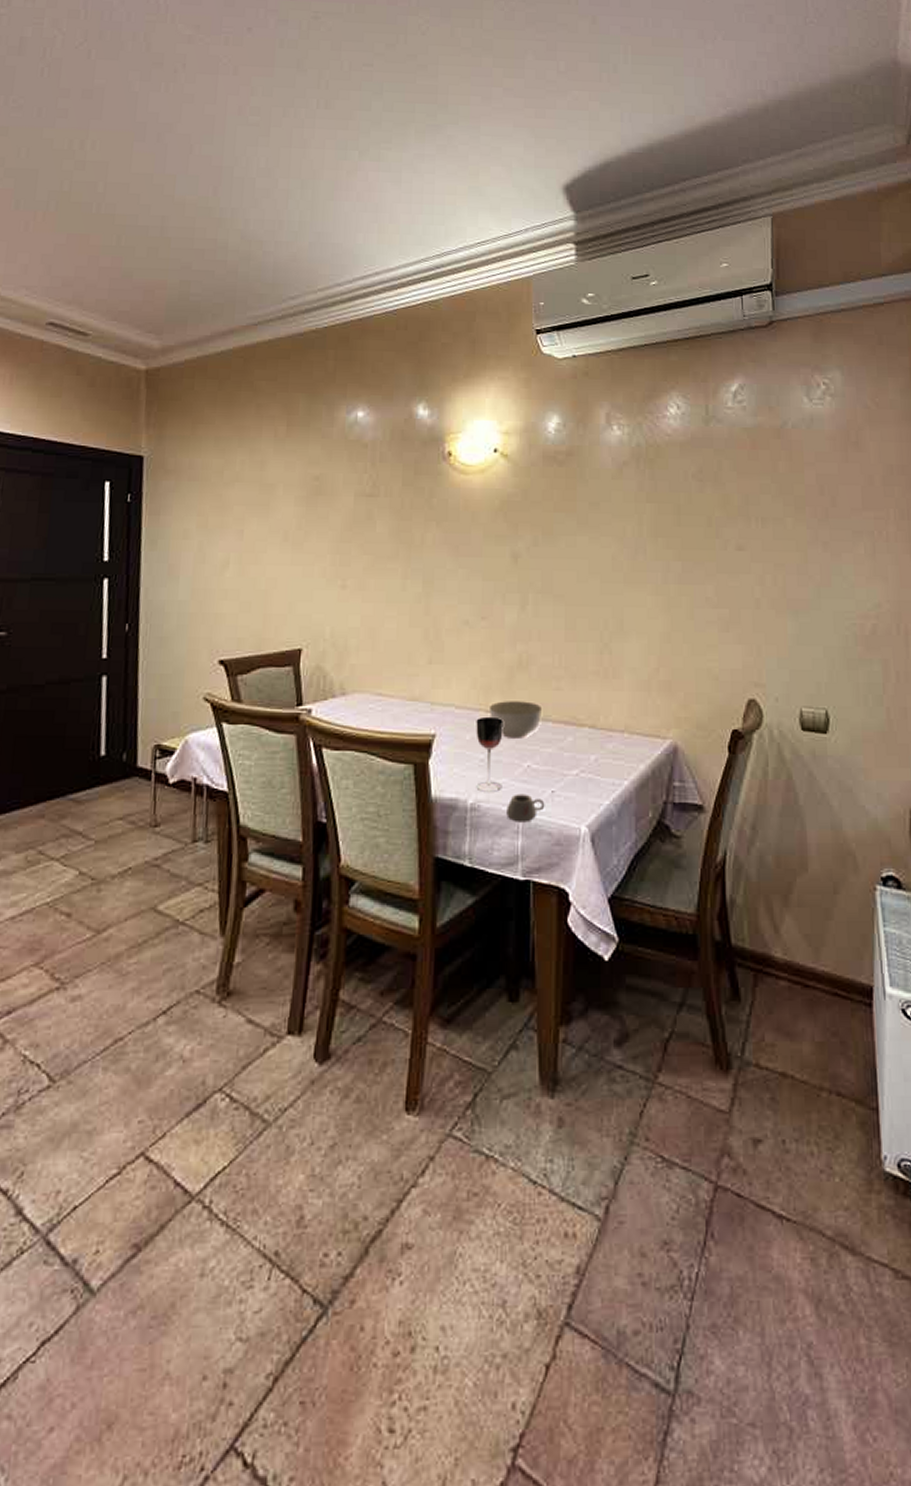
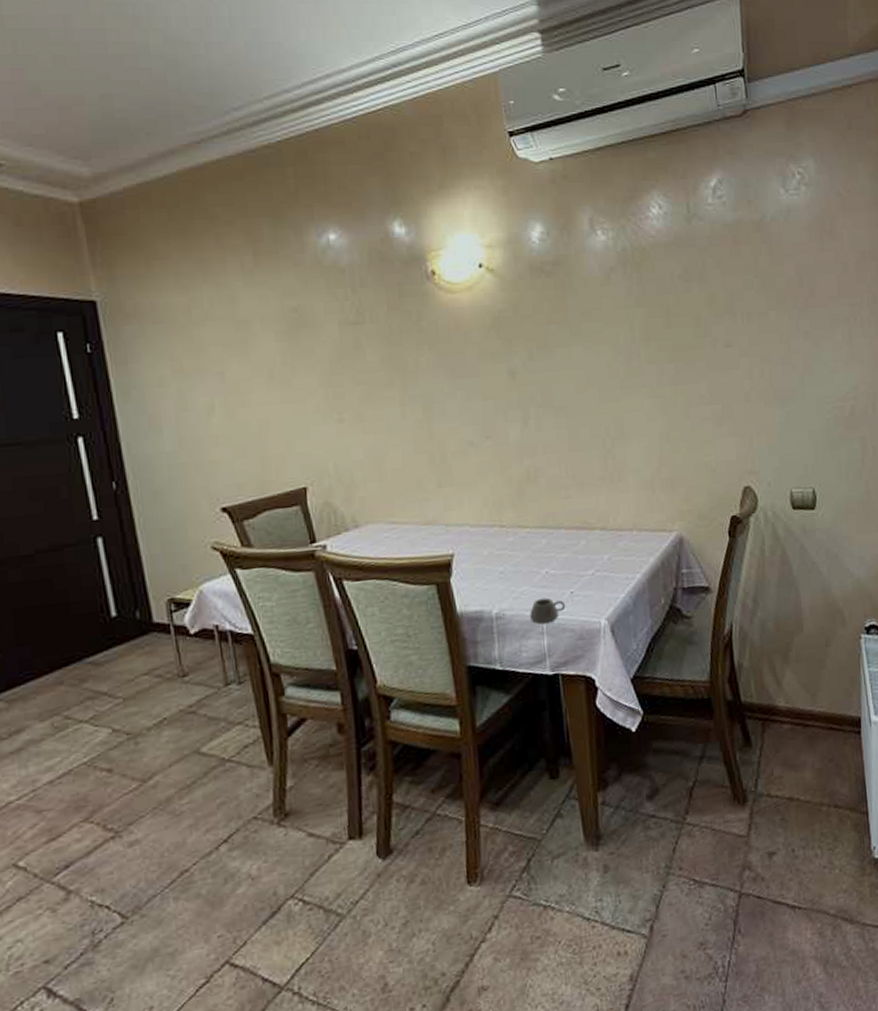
wineglass: present [476,716,503,792] -> none [492,530,524,602]
bowl: present [488,701,543,738] -> none [502,512,555,549]

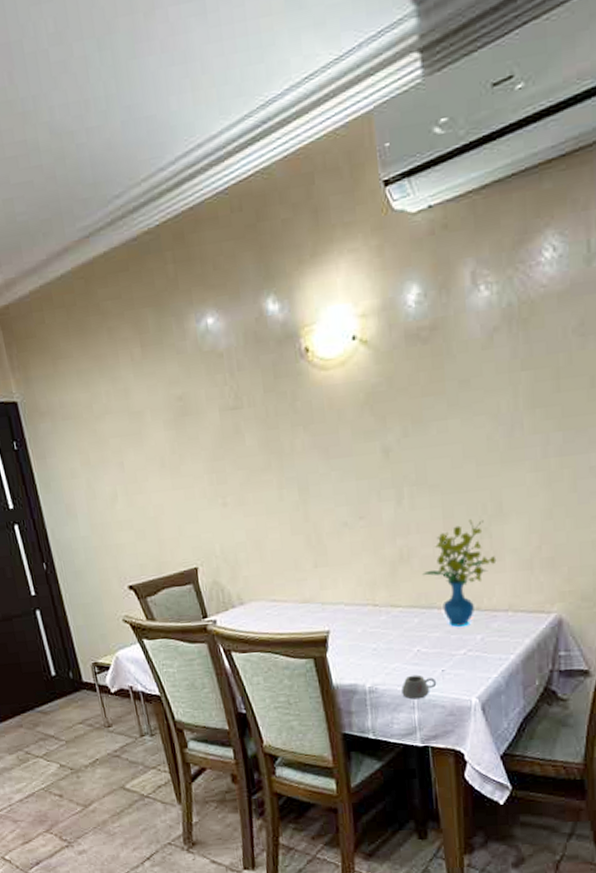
bouquet: none [550,441,620,547] -> present [423,520,497,627]

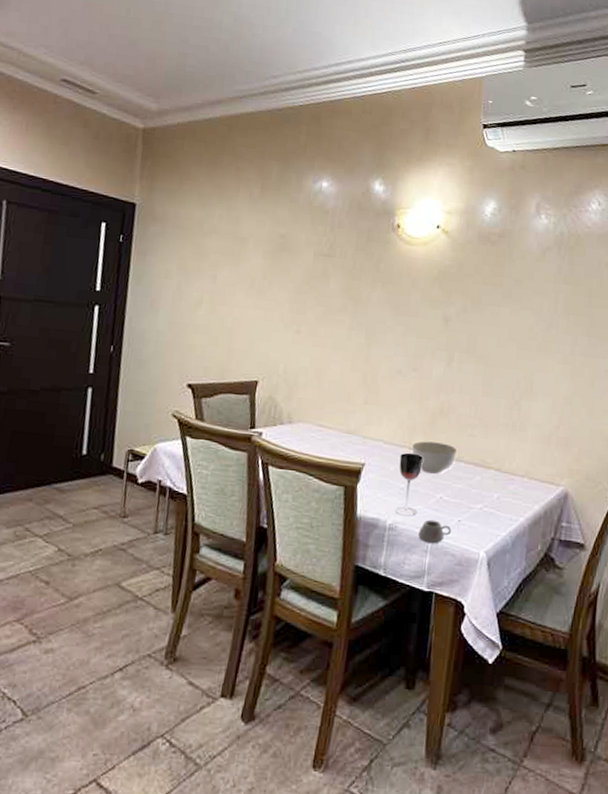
wineglass: none [365,609,396,677] -> present [395,452,423,516]
bowl: none [375,592,428,628] -> present [411,441,458,474]
bouquet: present [423,520,497,627] -> none [457,391,521,483]

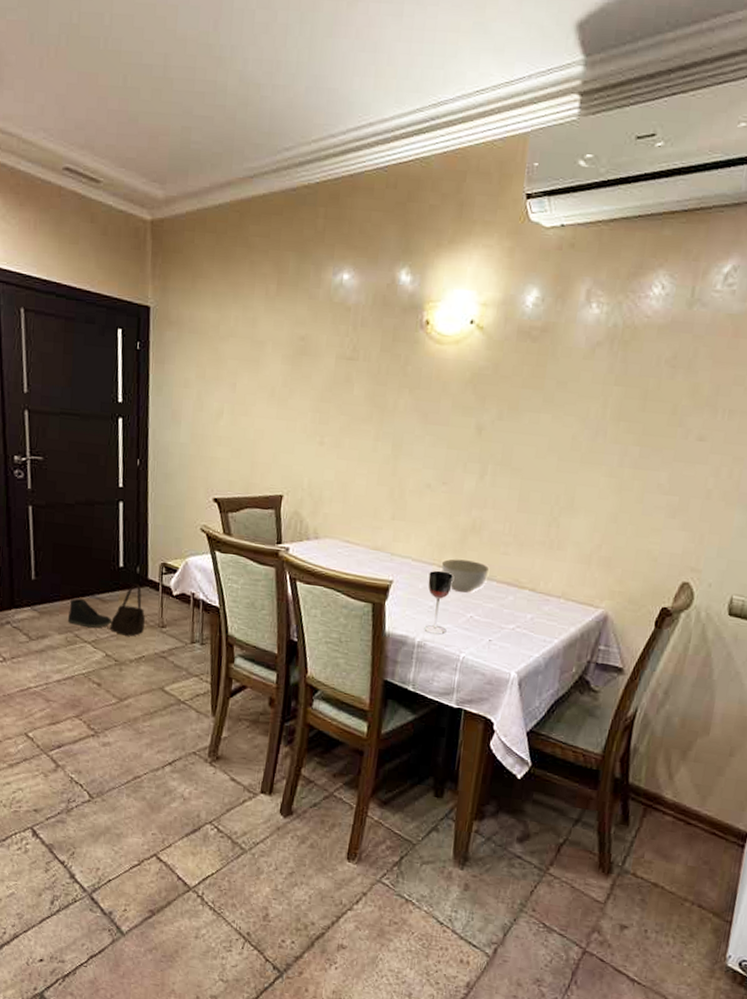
sneaker: none [18,488,69,520] -> present [67,598,112,628]
handbag: none [65,472,107,528] -> present [109,584,146,636]
cup: present [418,519,452,544] -> none [448,638,482,663]

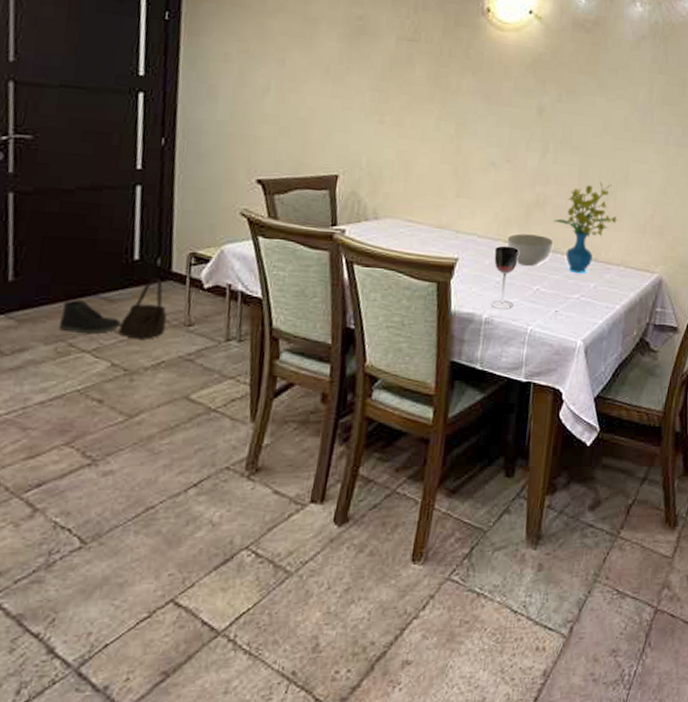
bouquet: none [490,507,559,603] -> present [553,182,617,273]

